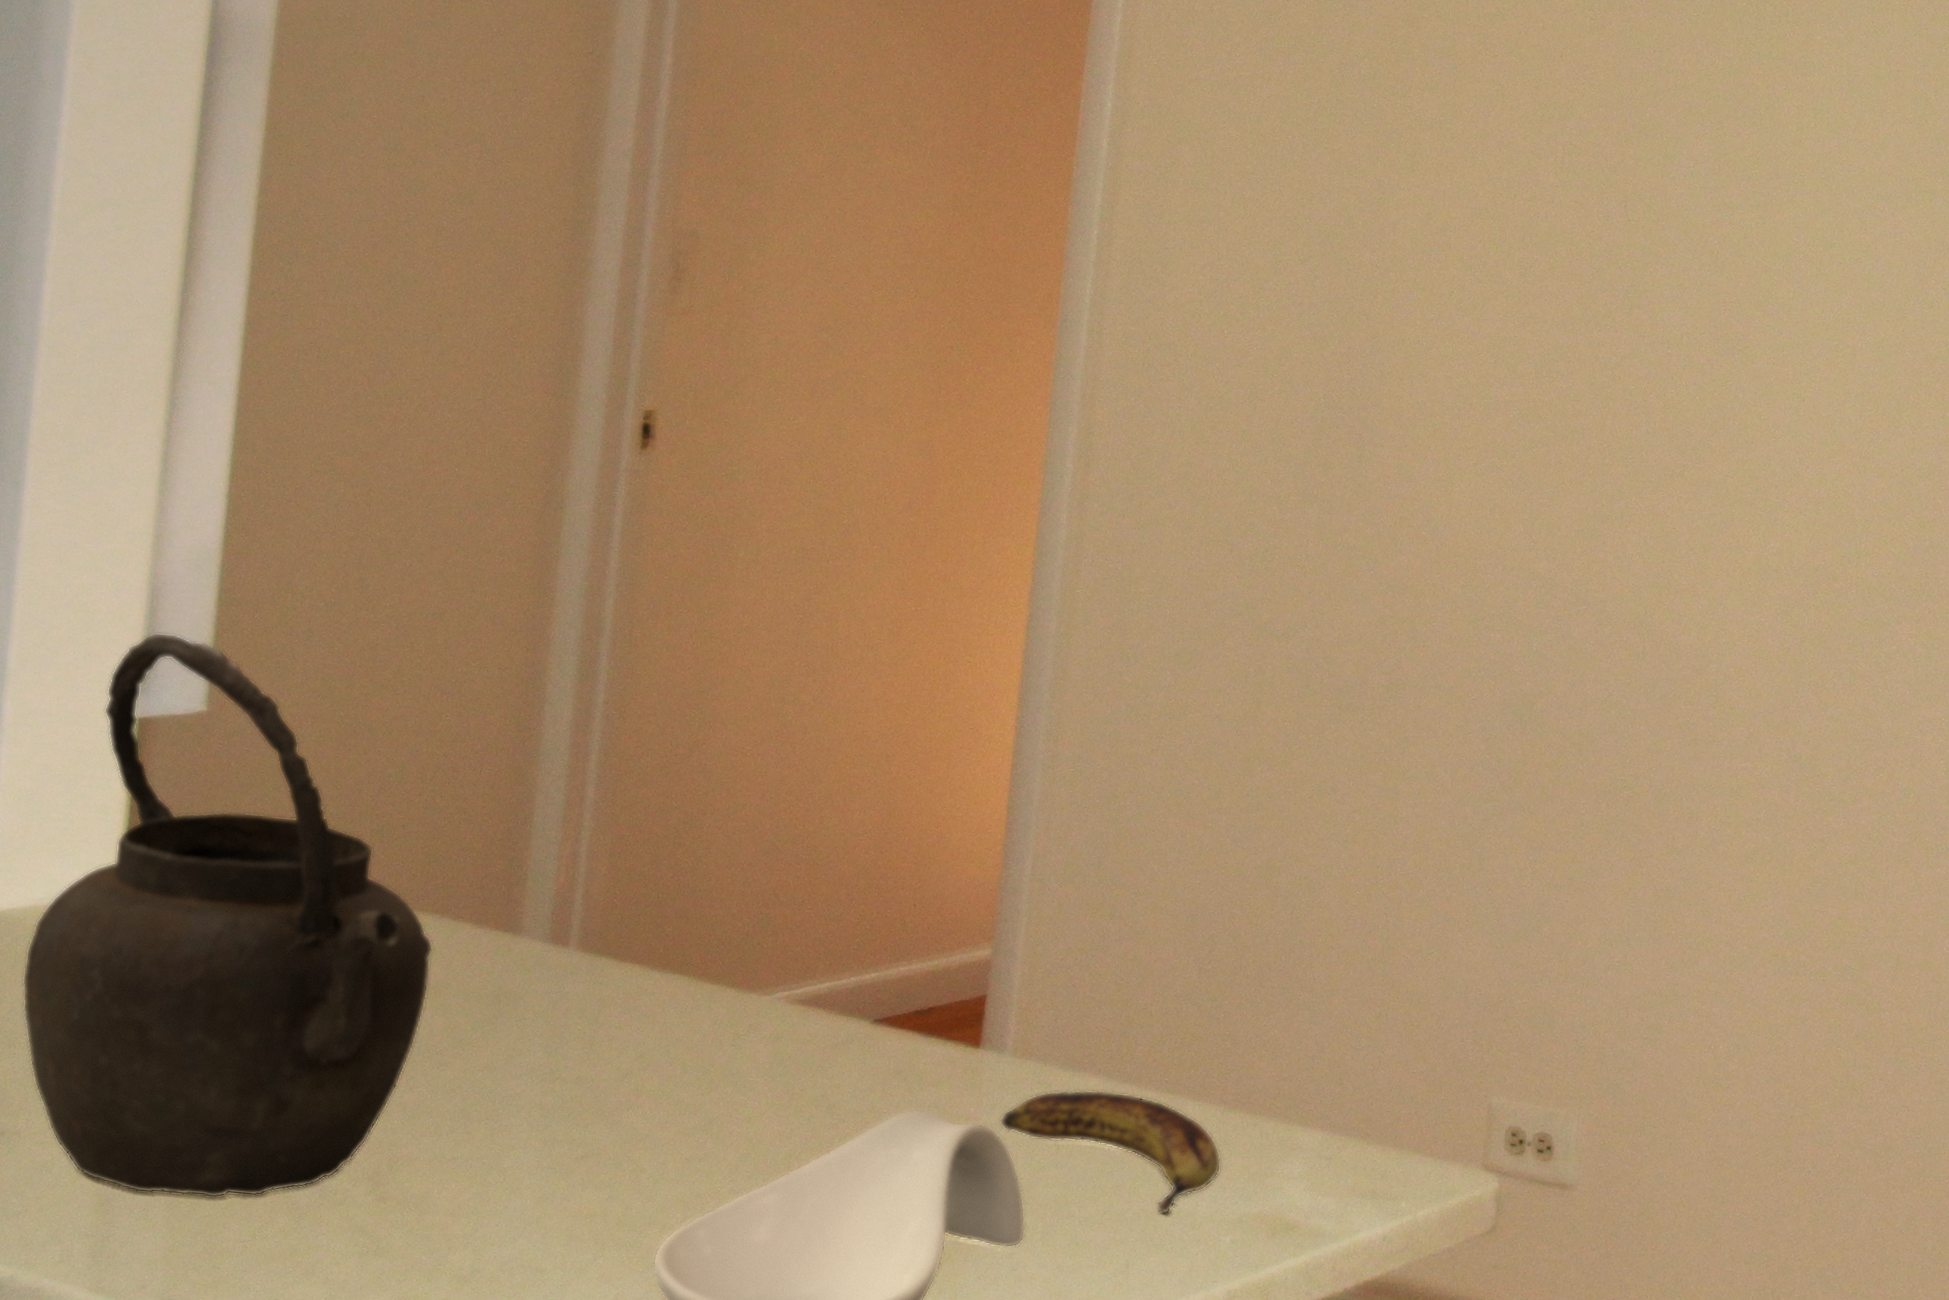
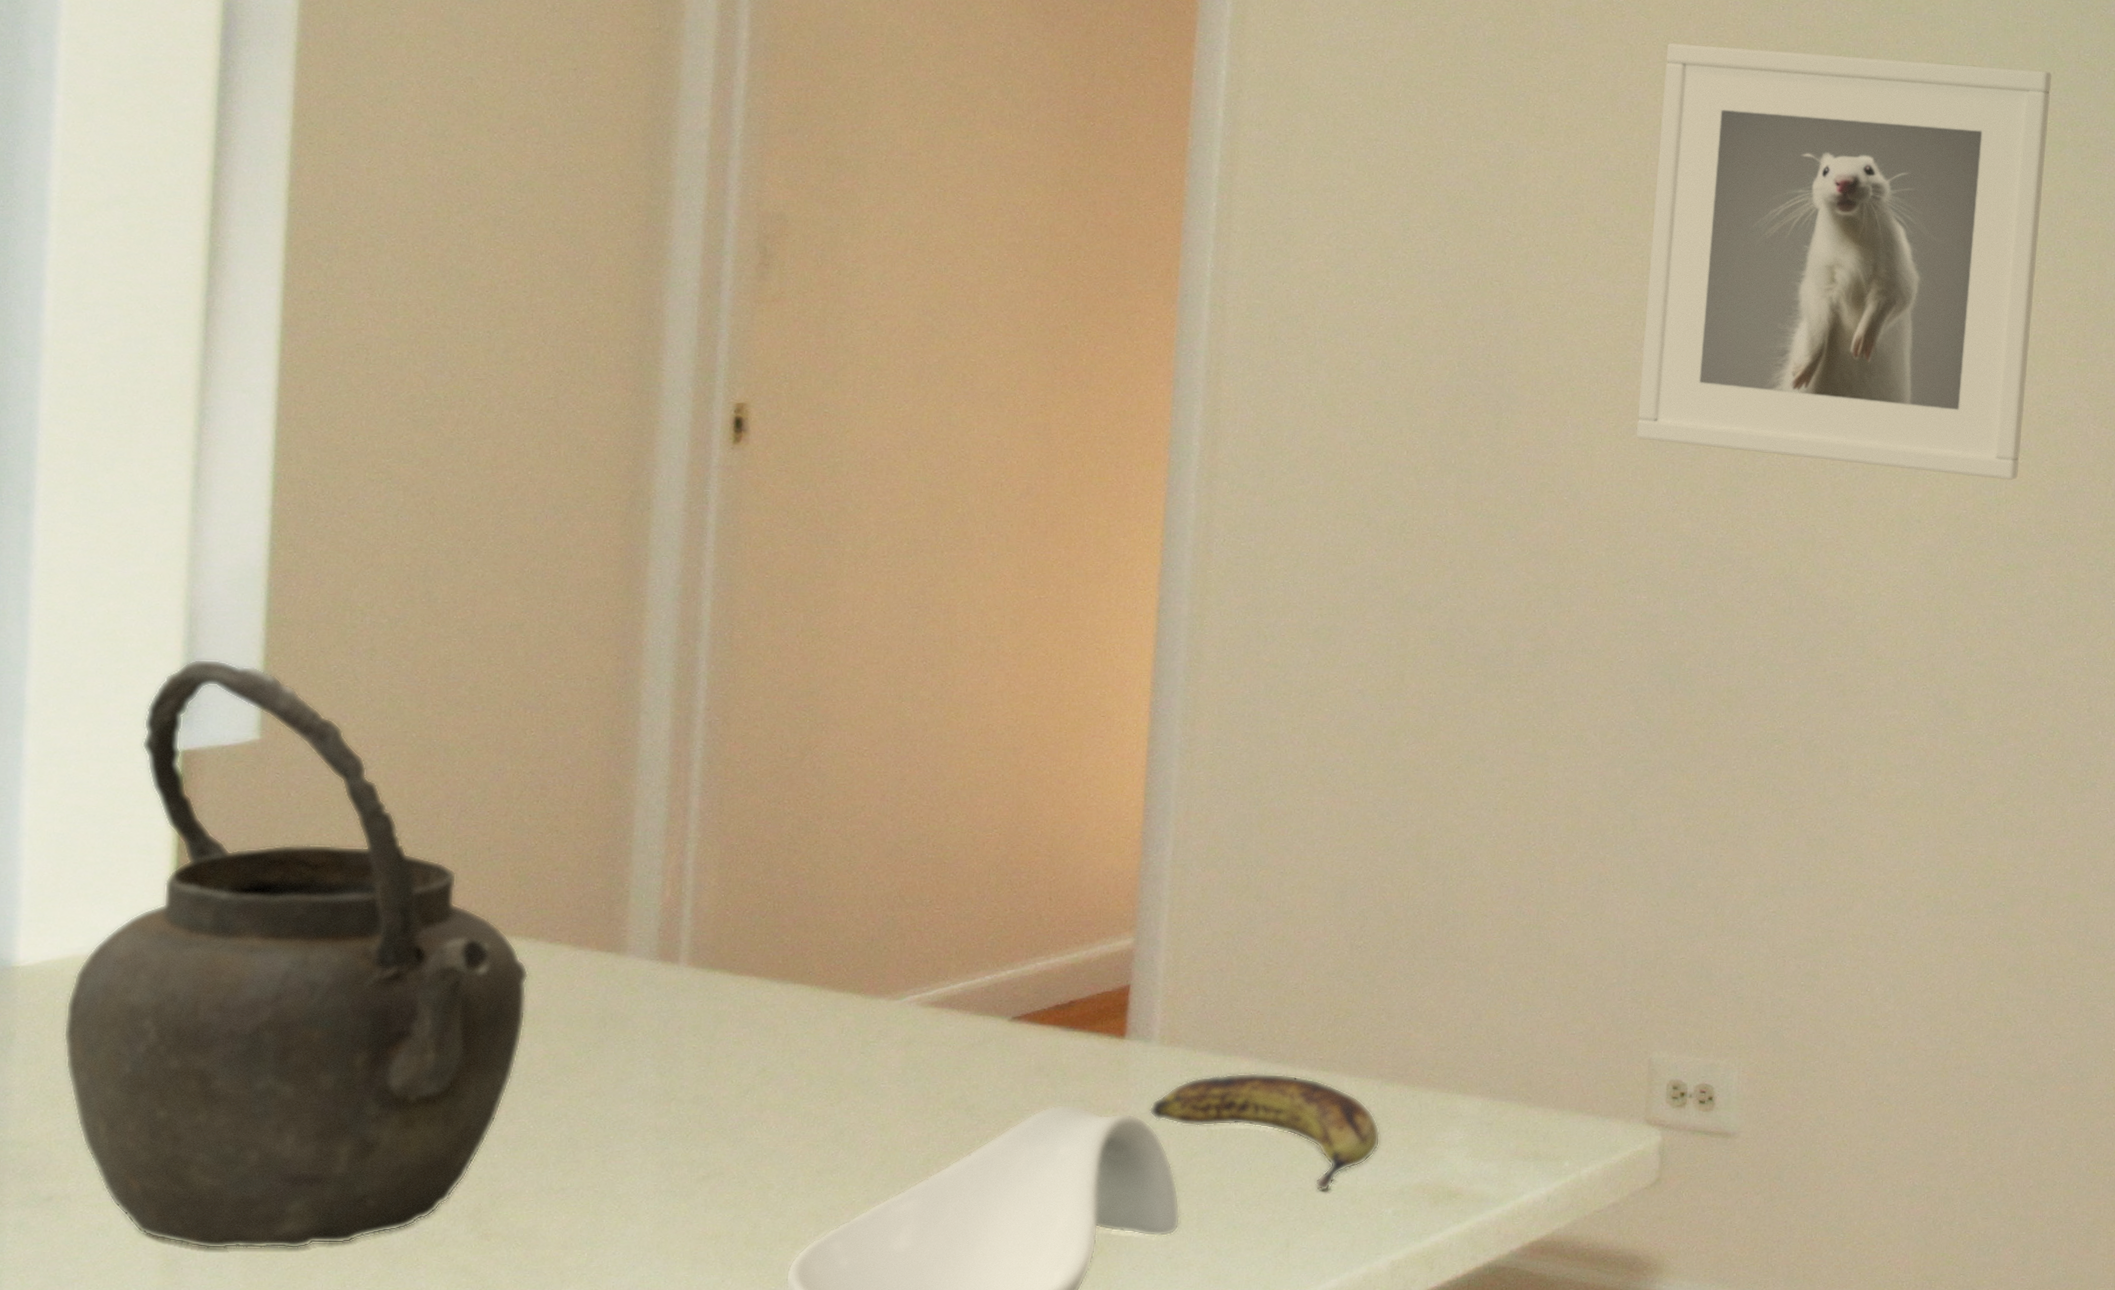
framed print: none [1496,84,1924,533] -> present [1637,43,2052,480]

